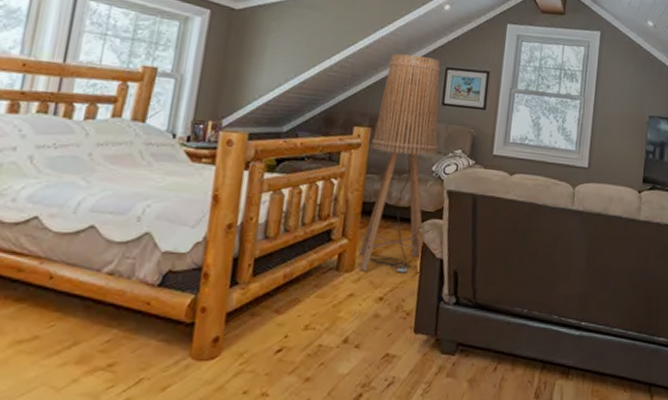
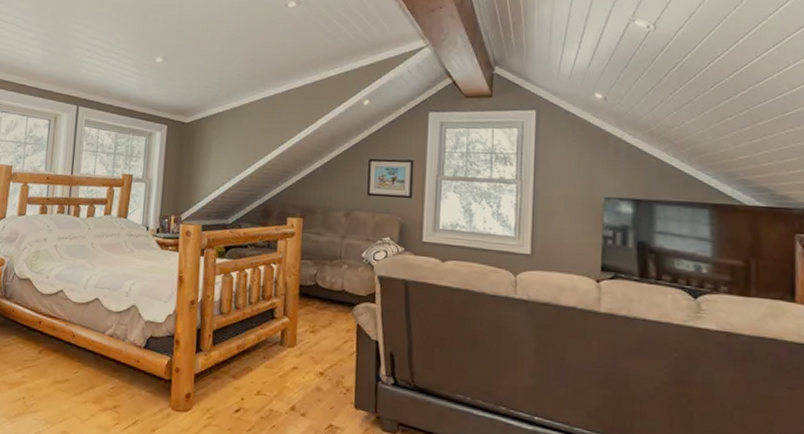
floor lamp: present [359,53,440,273] -> none [300,149,366,352]

